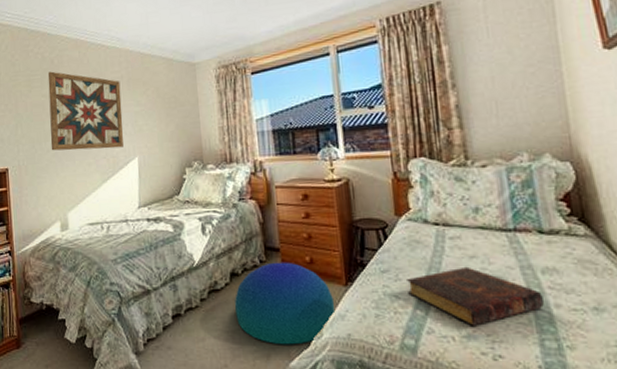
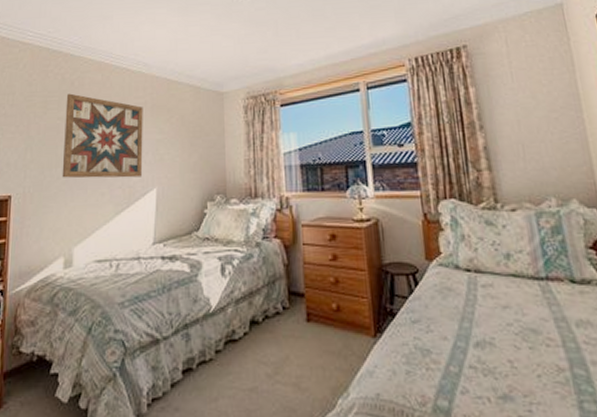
pouf: present [235,262,336,345] -> none [254,309,364,407]
book: present [407,266,544,326] -> none [439,317,580,385]

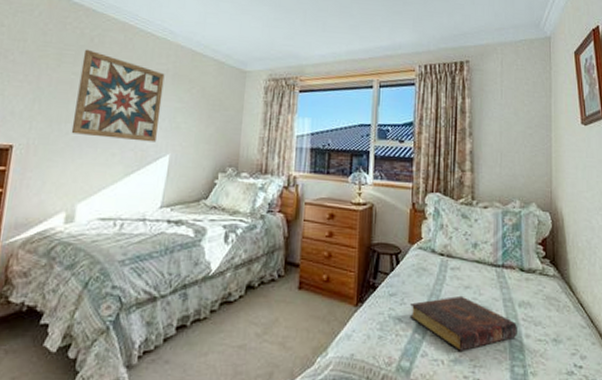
book: none [439,317,580,385] -> present [410,295,517,351]

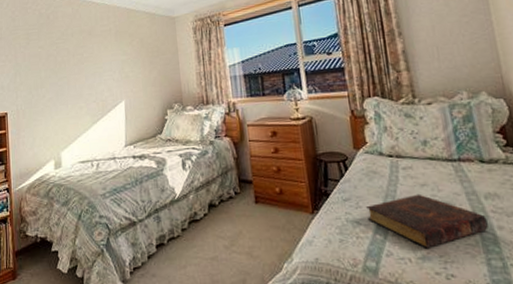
wall art: present [71,49,165,142] -> none [44,25,112,96]

